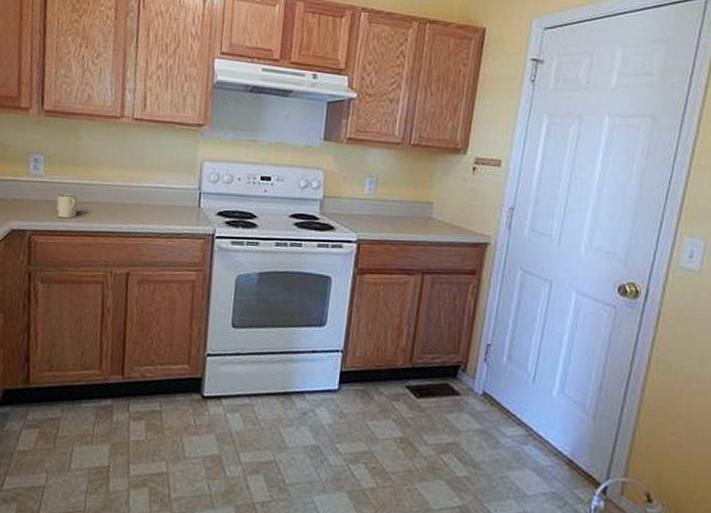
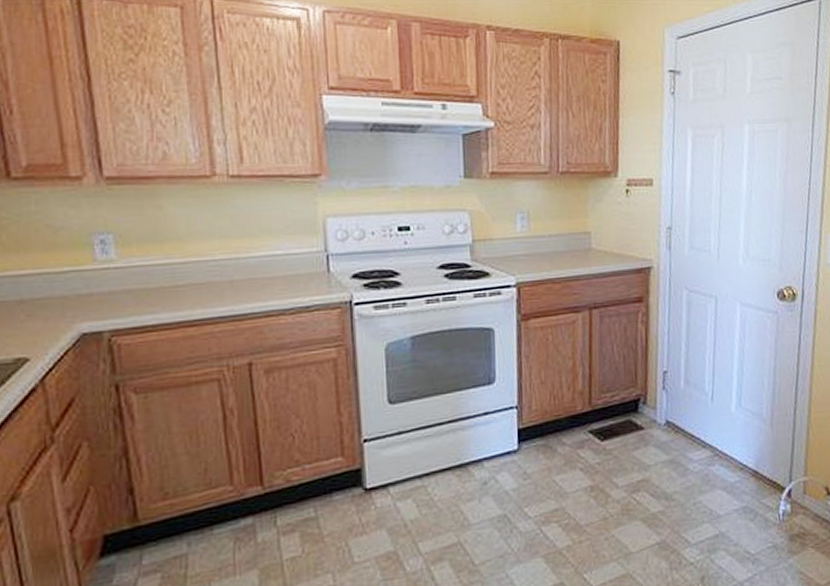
mug: present [55,193,77,219] -> none [140,278,170,310]

